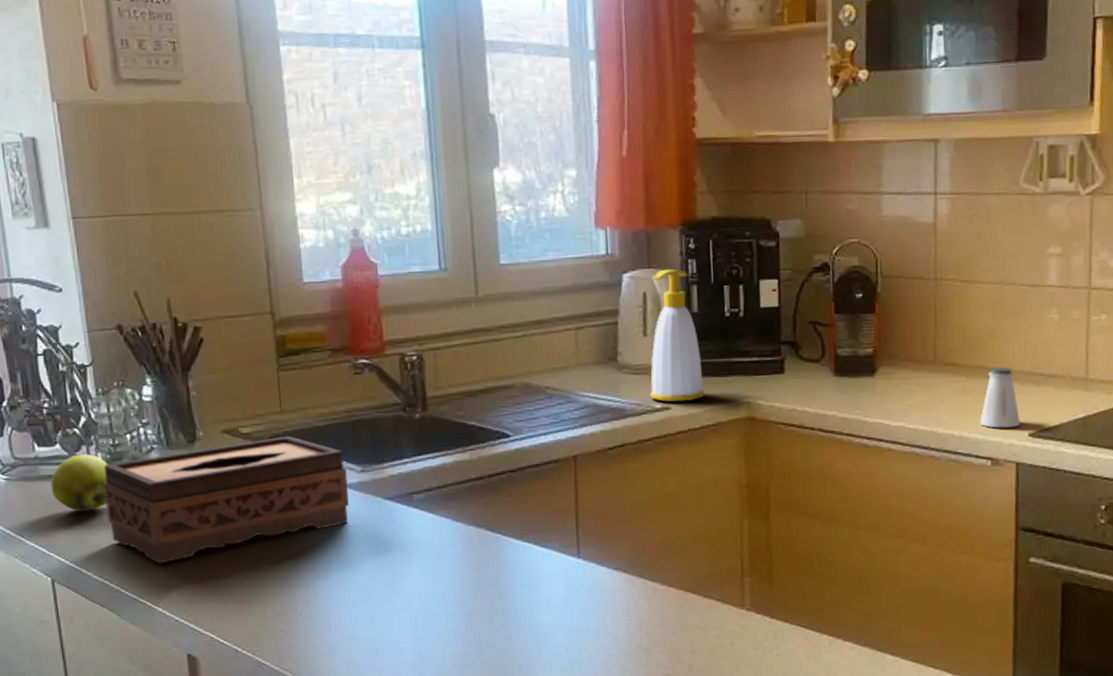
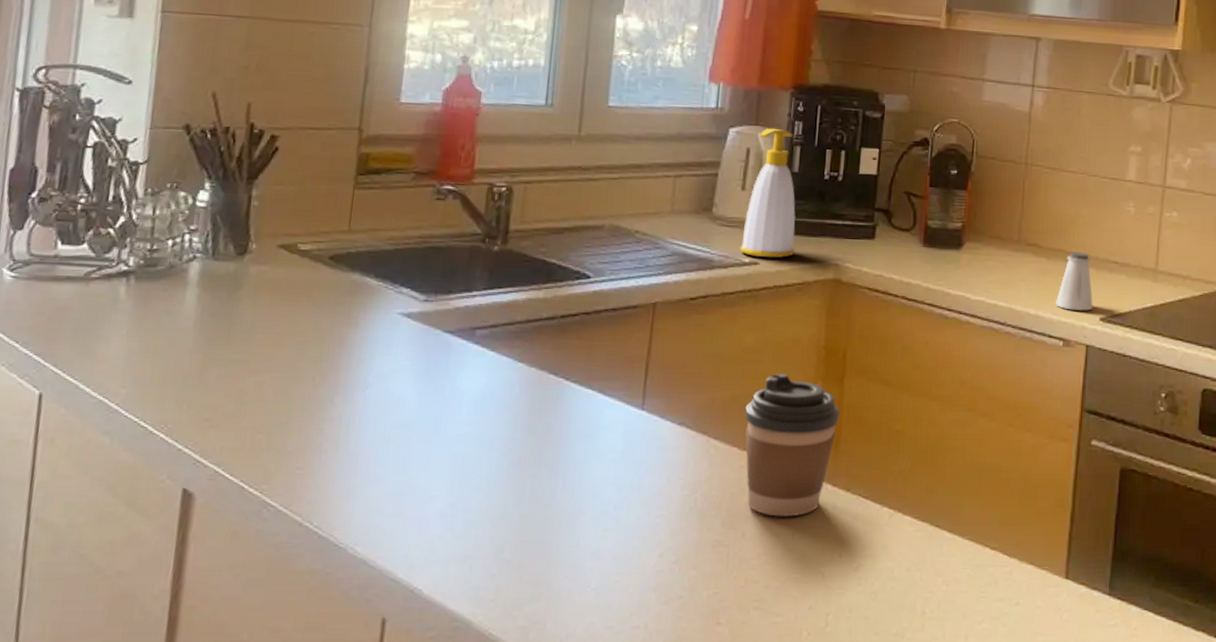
apple: present [50,454,108,512] -> none [65,257,139,320]
tissue box: present [104,435,349,564] -> none [123,256,409,384]
coffee cup: none [676,513,770,649] -> present [744,373,841,517]

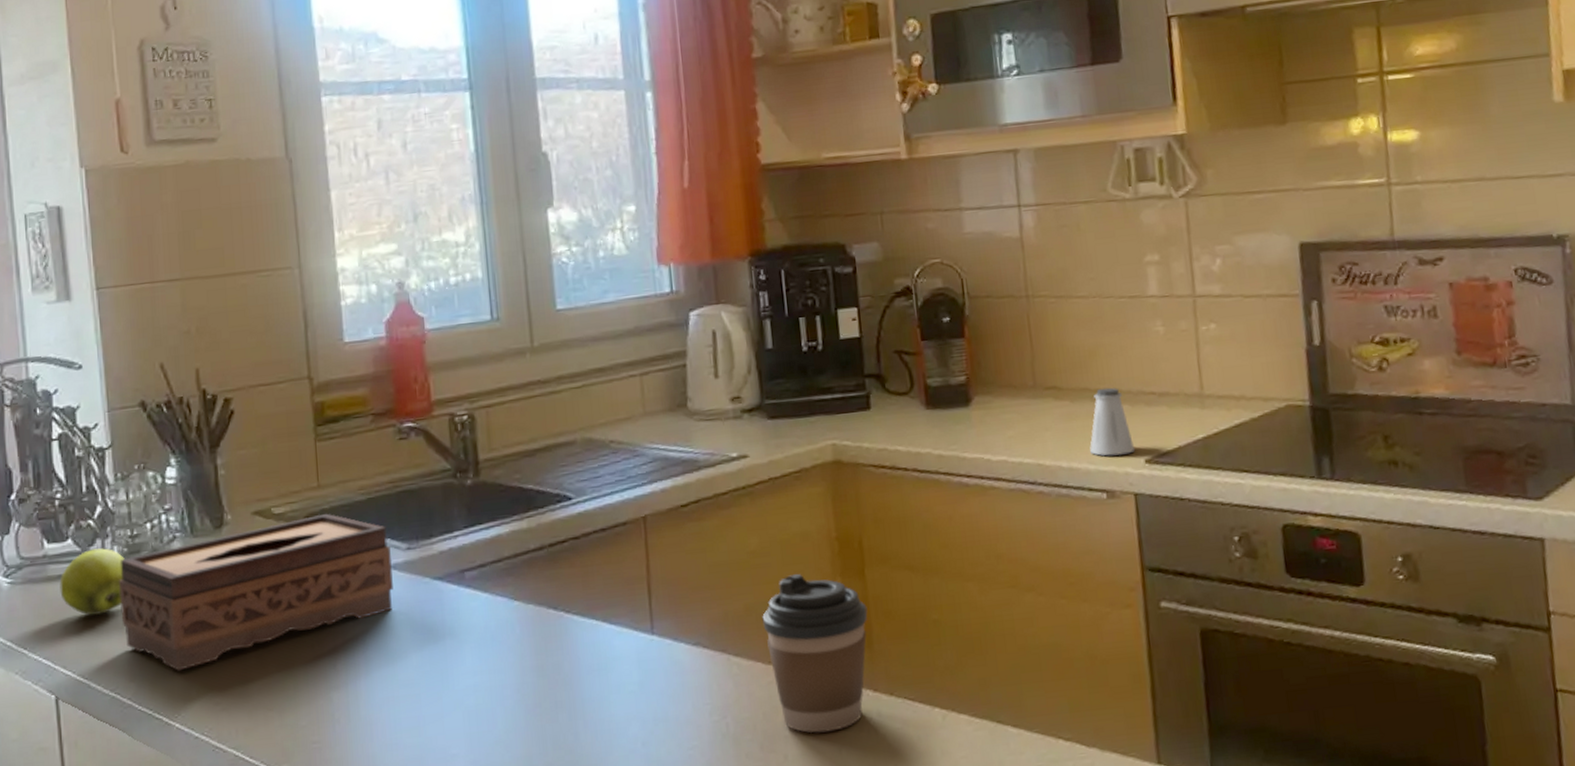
apple: none [65,257,139,320] -> present [59,548,125,615]
tissue box: none [123,256,409,384] -> present [119,513,393,671]
soap bottle: present [740,128,796,258] -> none [722,303,785,449]

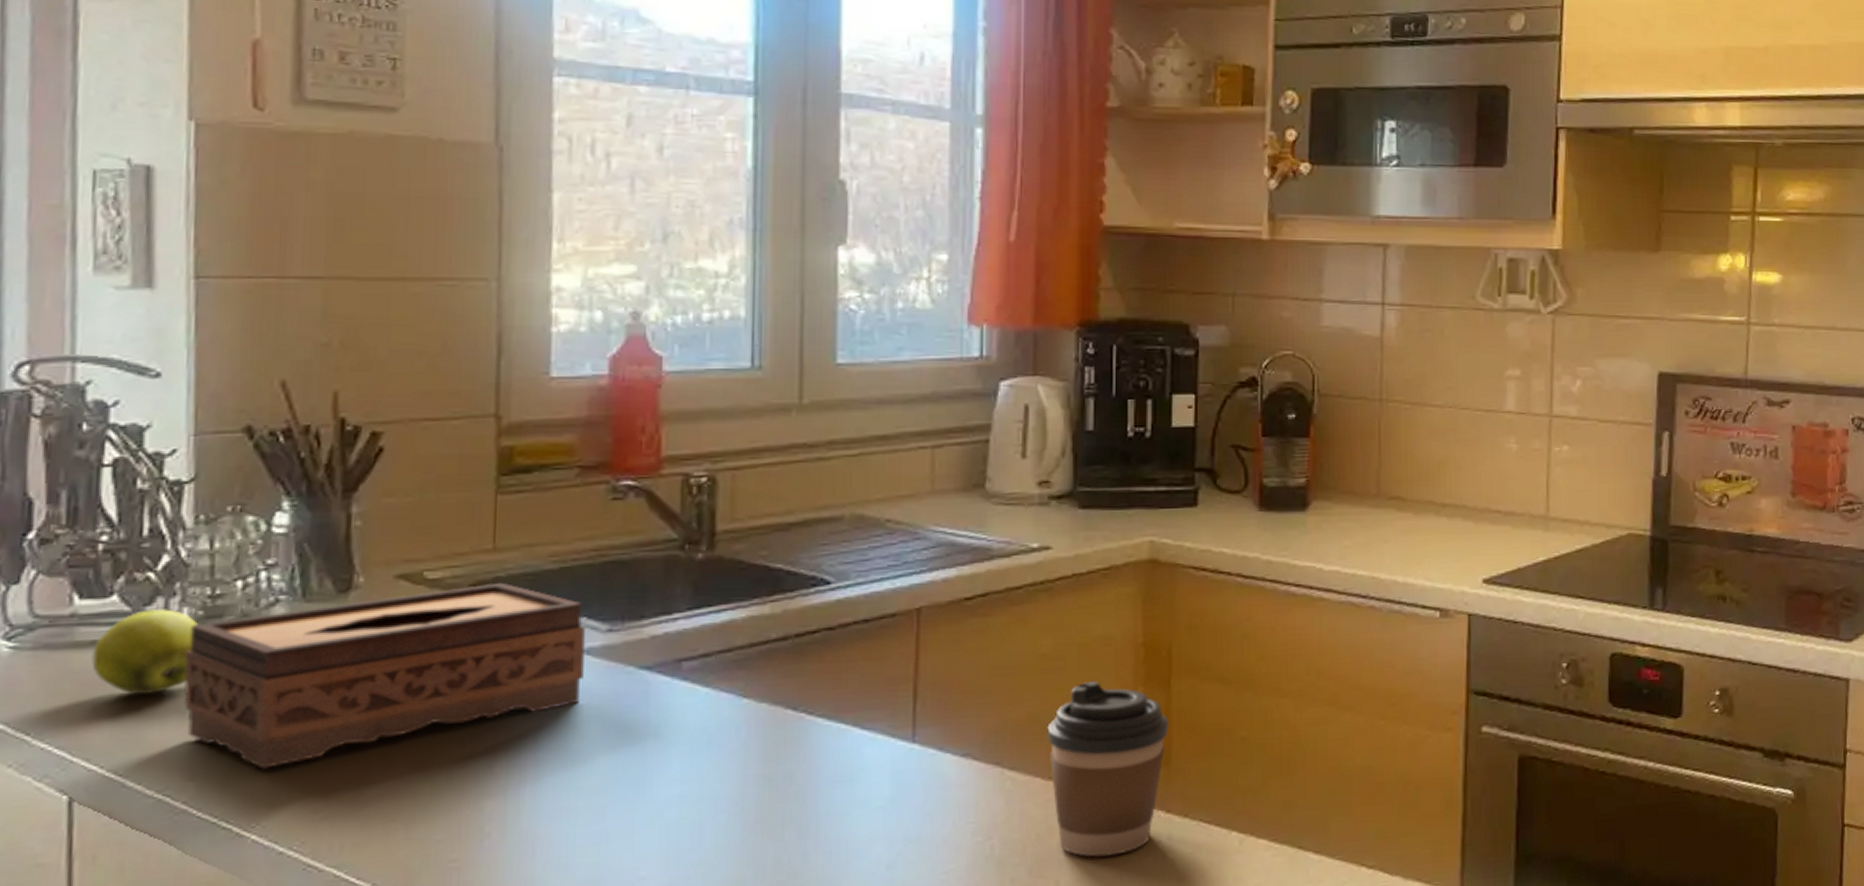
saltshaker: present [1090,387,1136,456] -> none [1428,502,1475,573]

